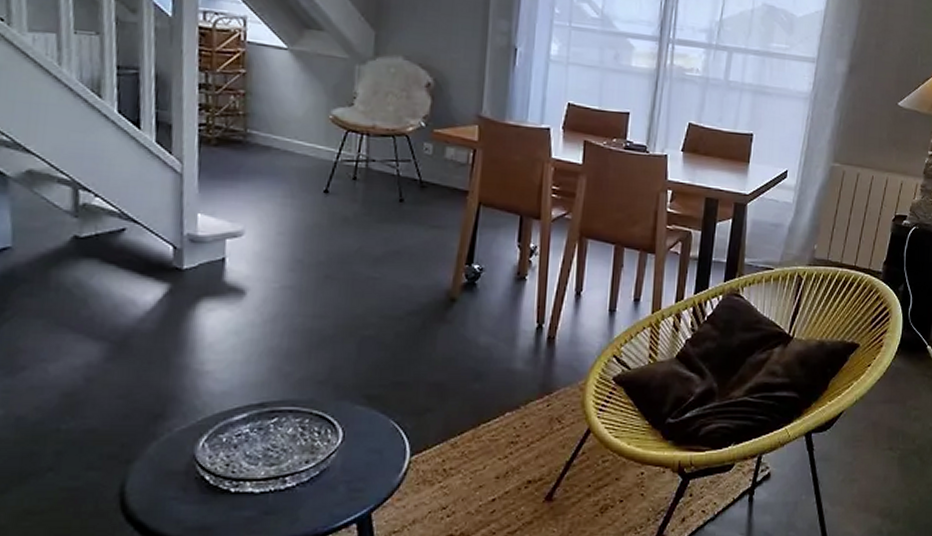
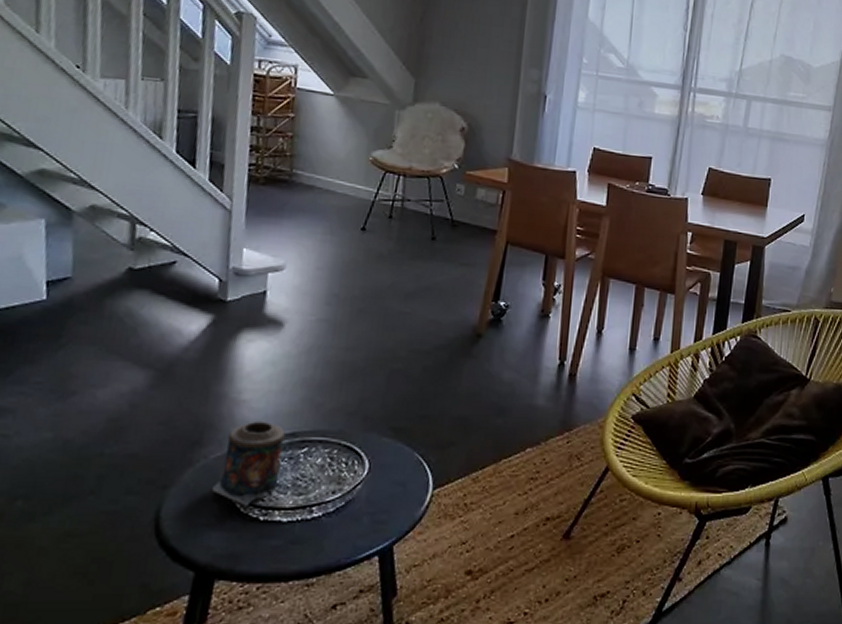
candle: none [179,392,253,478] -> present [212,421,285,506]

